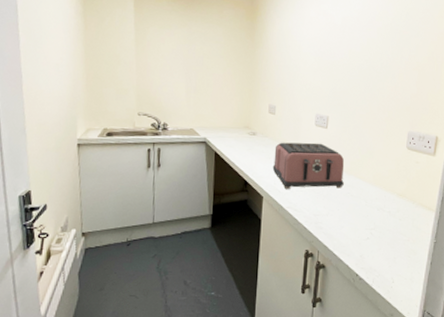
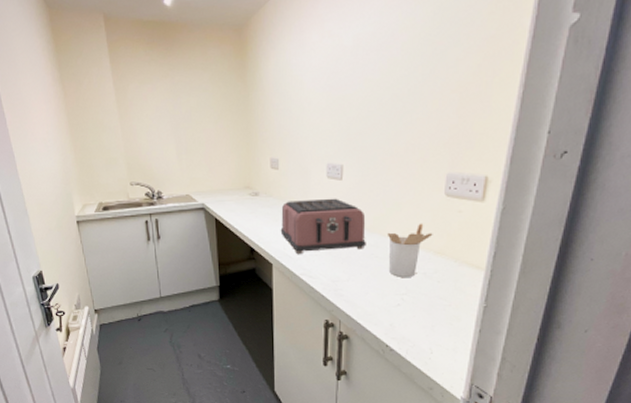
utensil holder: none [362,169,397,216] -> present [388,223,433,278]

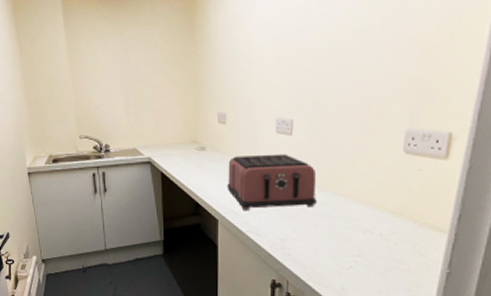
utensil holder: present [388,223,433,278] -> none [340,181,390,239]

